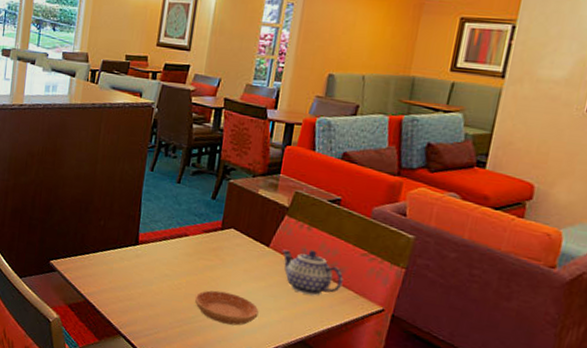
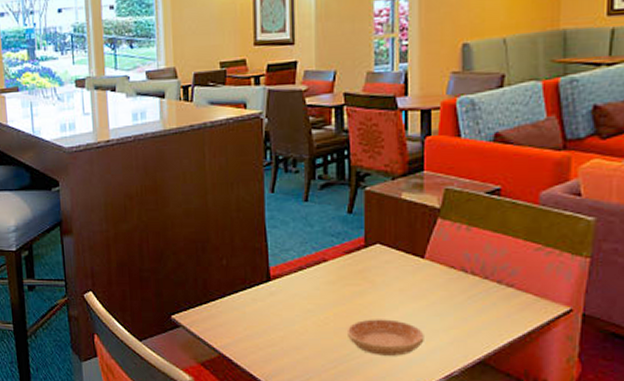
teapot: present [281,249,344,296] -> none [440,253,518,307]

